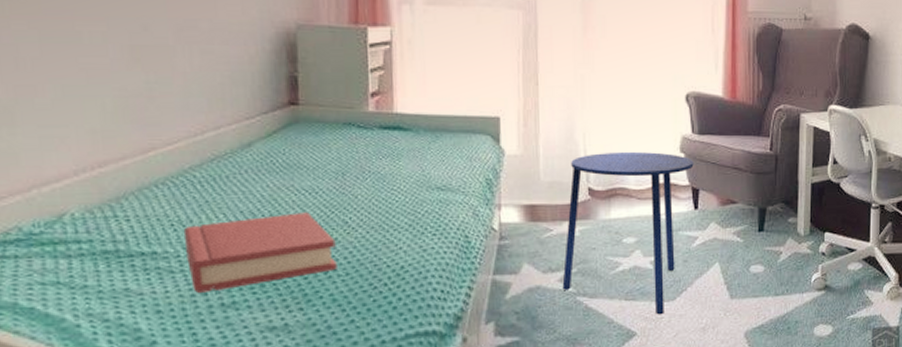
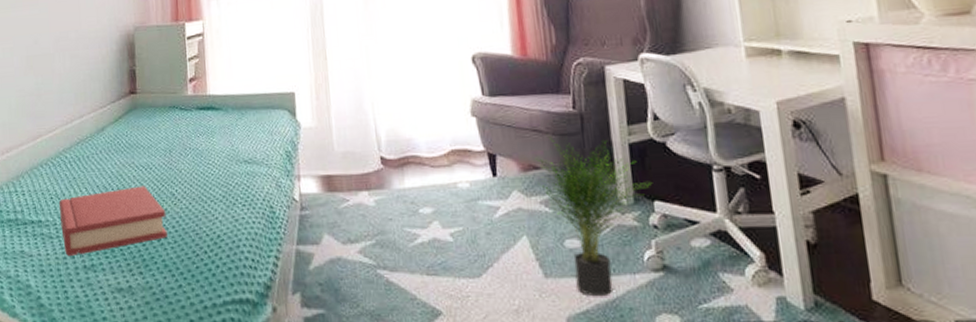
side table: present [562,152,694,315] -> none [361,117,488,293]
potted plant: none [733,174,825,313] -> present [535,136,651,297]

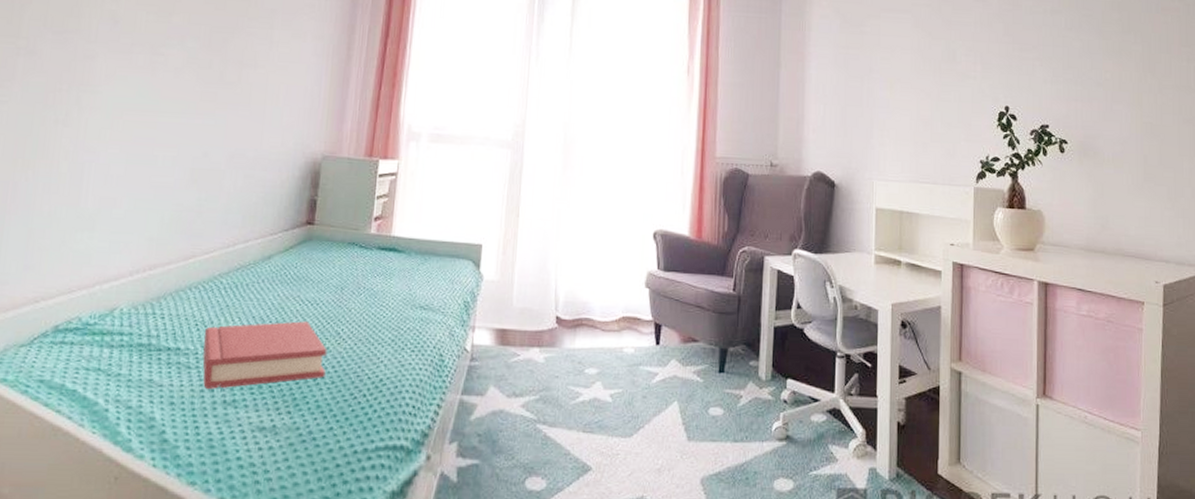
potted plant: present [535,136,651,297] -> none [695,313,787,461]

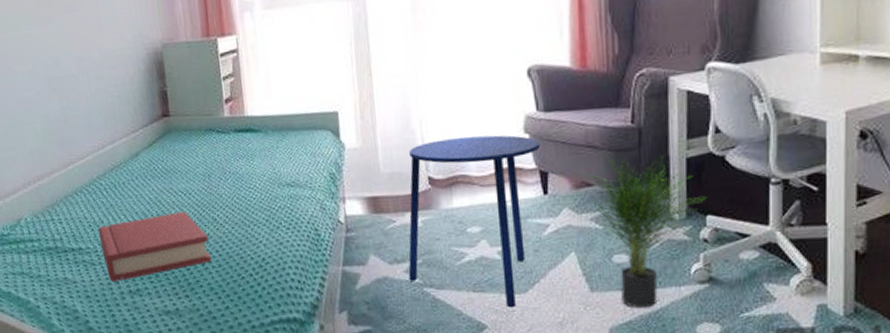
side table: none [524,283,658,451] -> present [408,135,541,308]
potted plant: none [695,313,787,461] -> present [588,152,706,308]

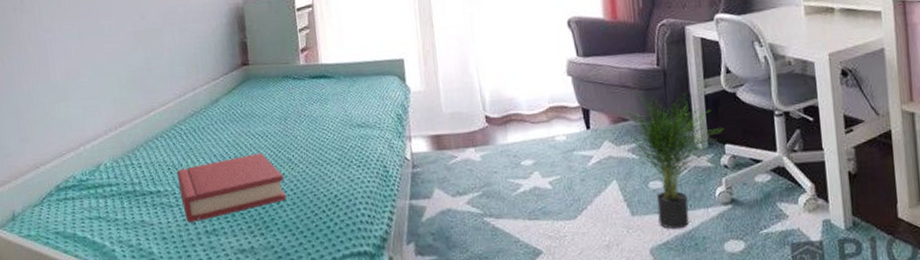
side table: present [408,135,541,308] -> none [468,77,582,234]

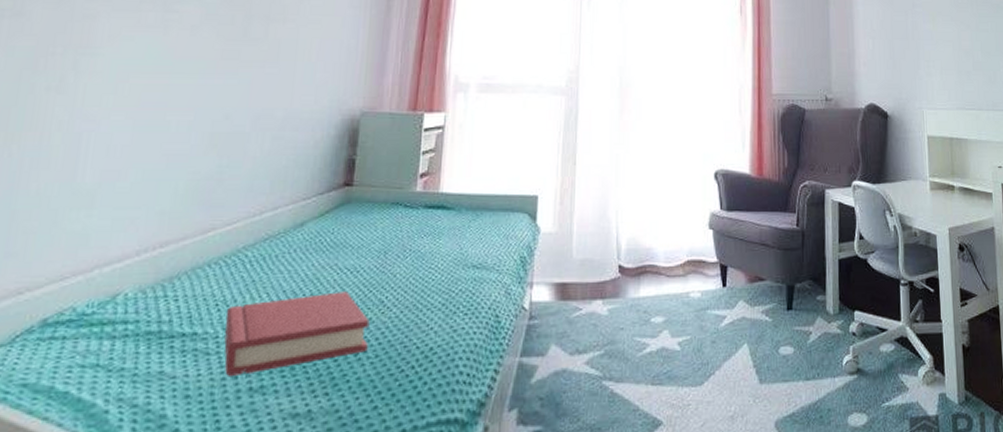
potted plant: present [623,91,723,229] -> none [761,250,854,400]

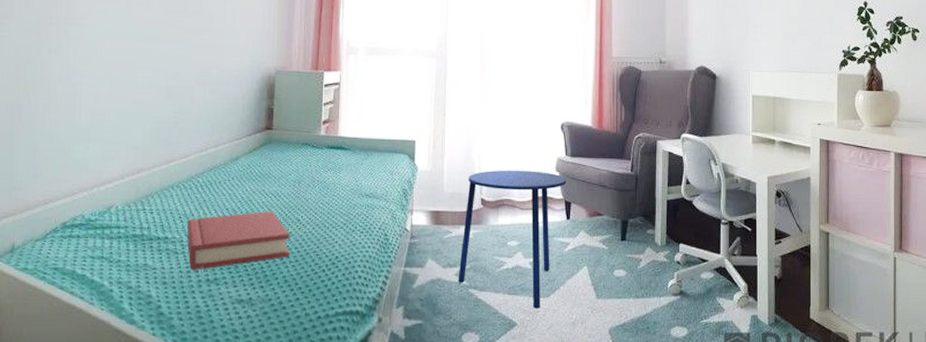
side table: none [588,229,722,402] -> present [458,170,567,309]

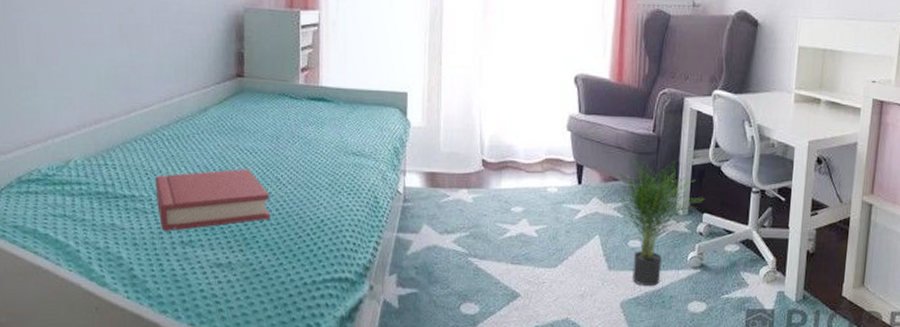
side table: present [458,170,567,309] -> none [456,128,579,280]
potted plant: none [599,191,679,313] -> present [615,154,704,287]

